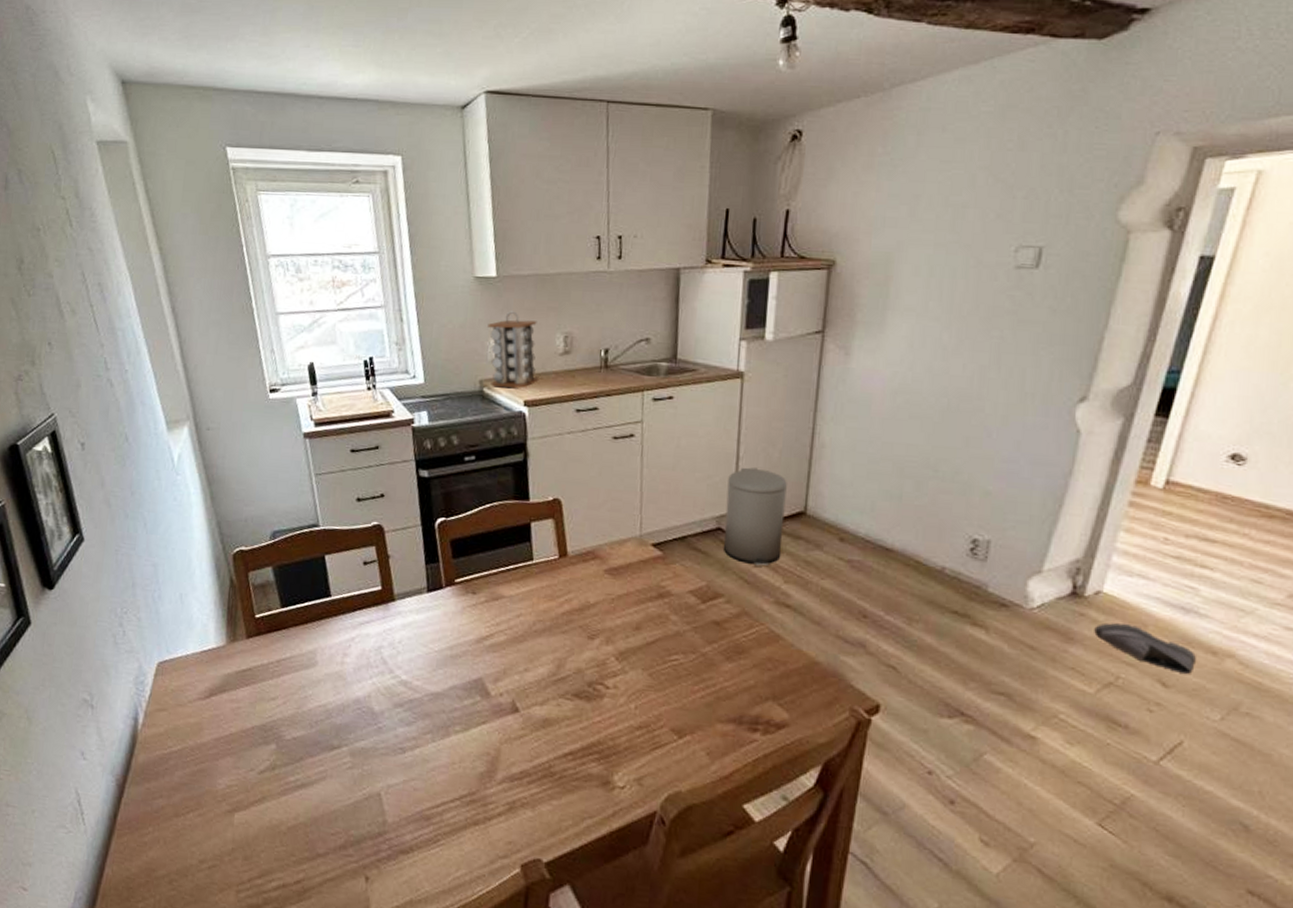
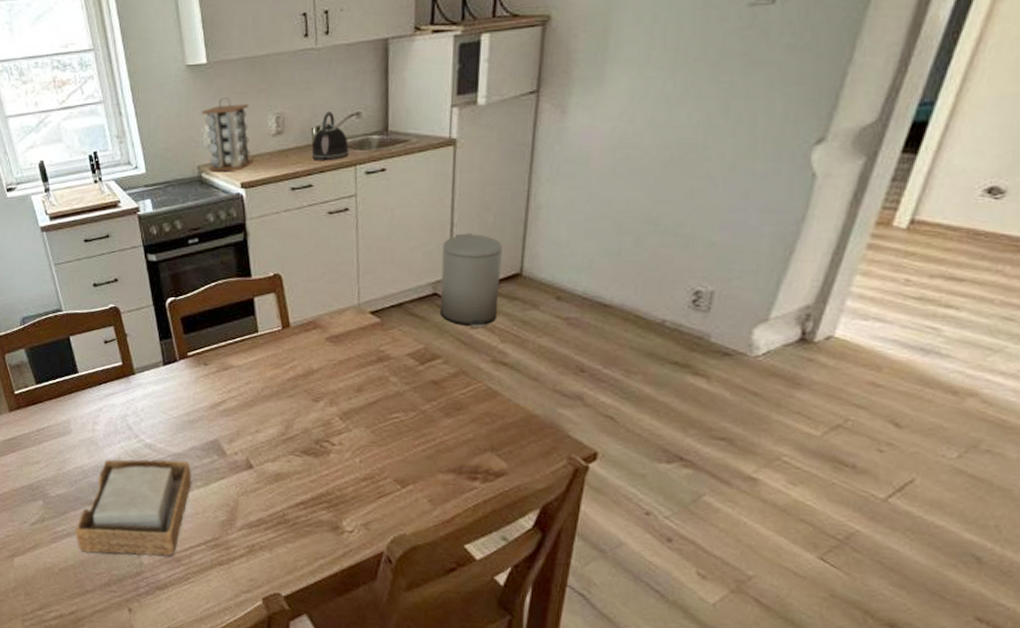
napkin holder: none [310,697,451,814] -> present [75,459,192,556]
kettle: none [598,335,637,385] -> present [311,112,349,161]
shoe: present [1094,623,1196,675] -> none [823,366,934,415]

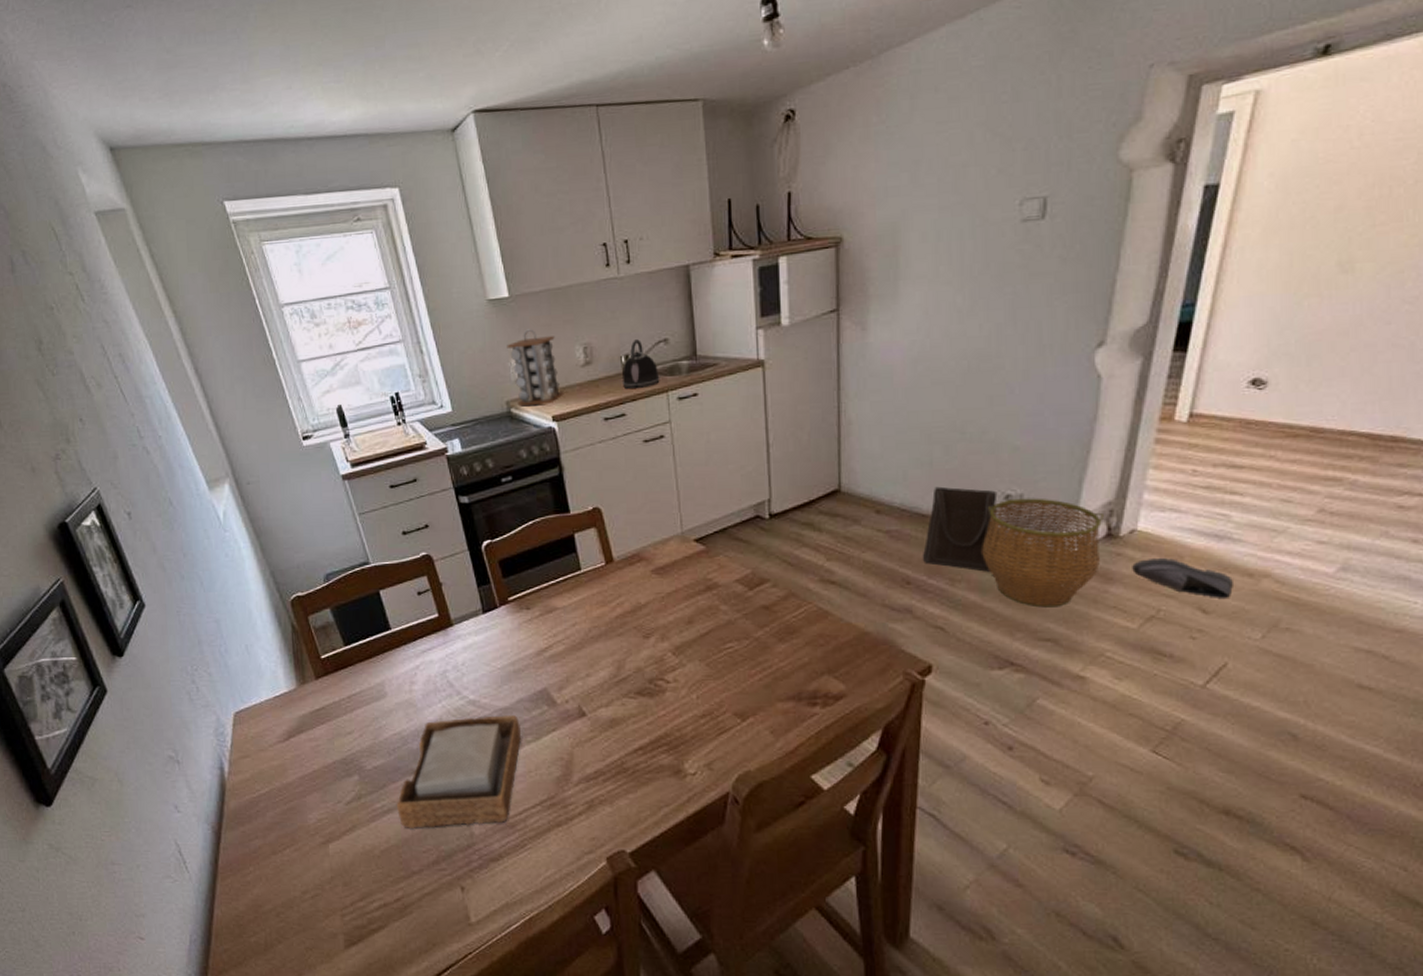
pedal bin: present [440,233,502,328] -> none [761,453,820,548]
shopping bag: none [599,277,687,367] -> present [922,486,998,572]
basket: none [663,295,799,408] -> present [982,498,1103,608]
shoe: none [823,366,934,415] -> present [1132,557,1233,600]

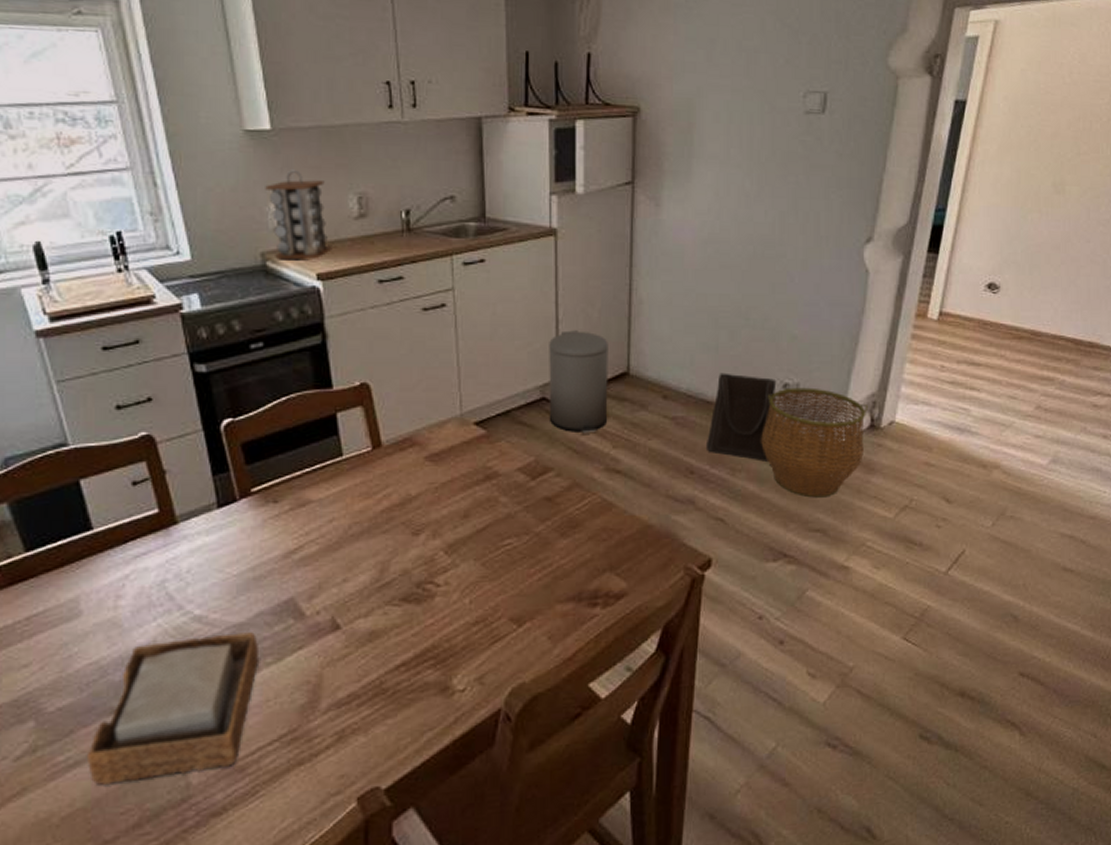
kettle: present [622,339,660,390] -> none [400,194,444,250]
pedal bin: none [761,453,820,548] -> present [549,330,608,434]
shoe: present [1132,557,1233,600] -> none [890,448,971,489]

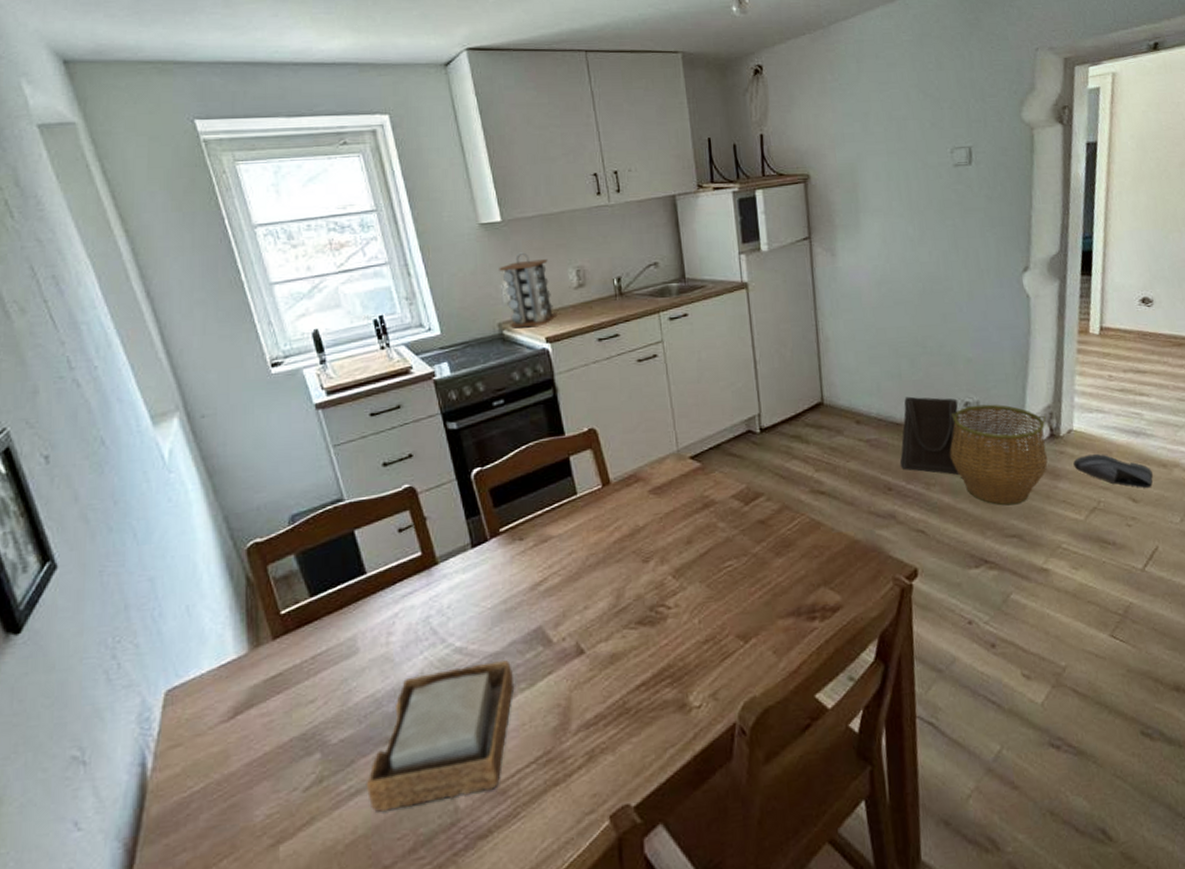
pedal bin: present [549,330,608,434] -> none [749,369,808,460]
shoe: none [890,448,971,489] -> present [1073,453,1153,489]

